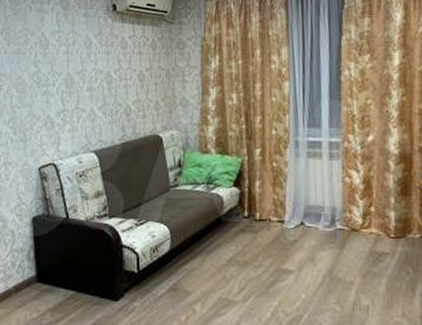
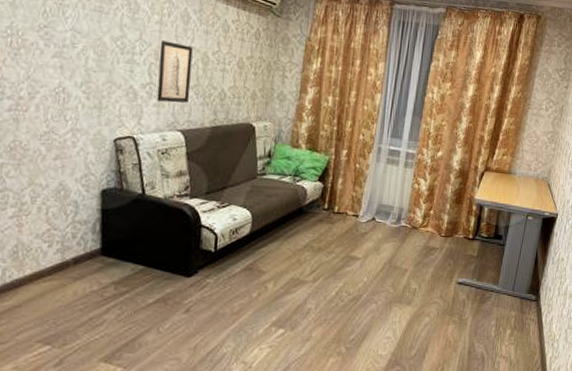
wall art: none [69,68,99,126] -> present [156,40,193,103]

